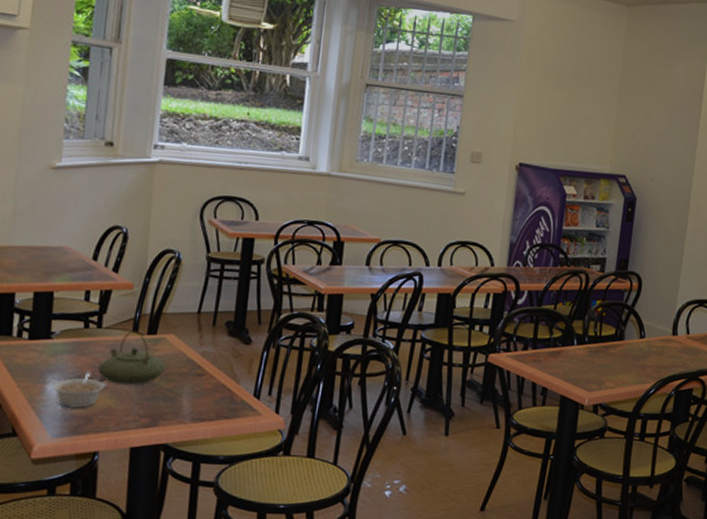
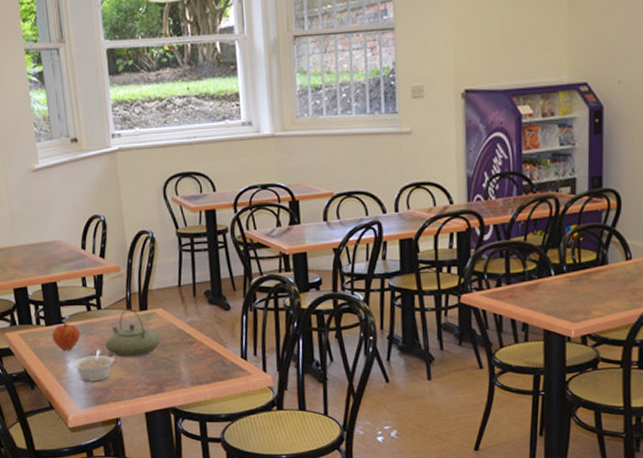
fruit: none [33,337,70,371] -> present [51,322,80,352]

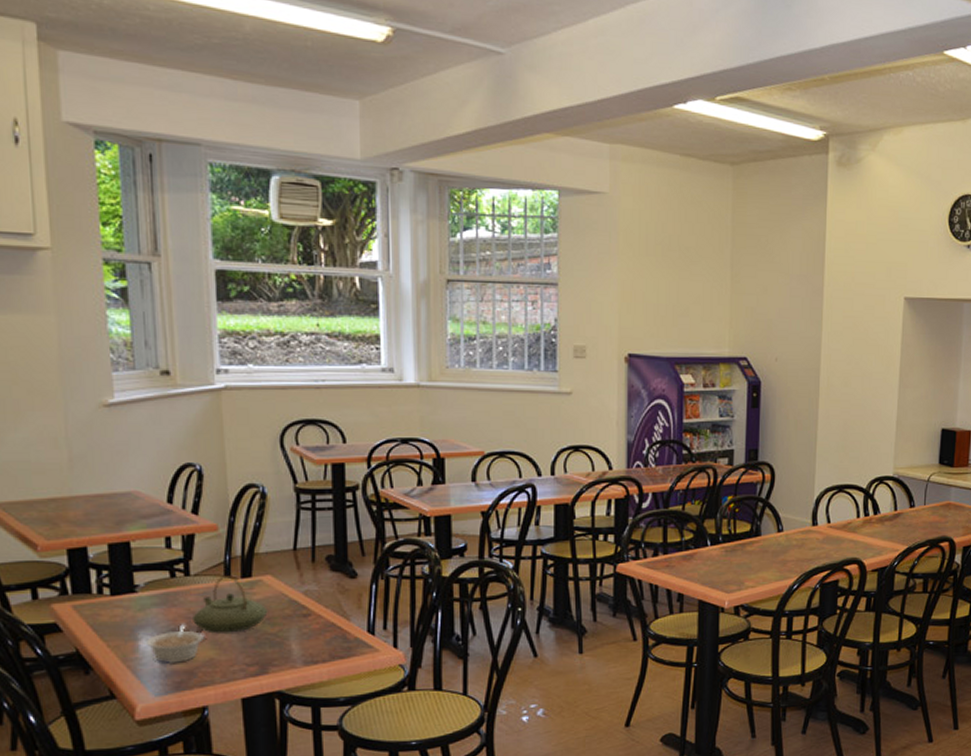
fruit: present [51,322,80,352] -> none [118,591,159,627]

